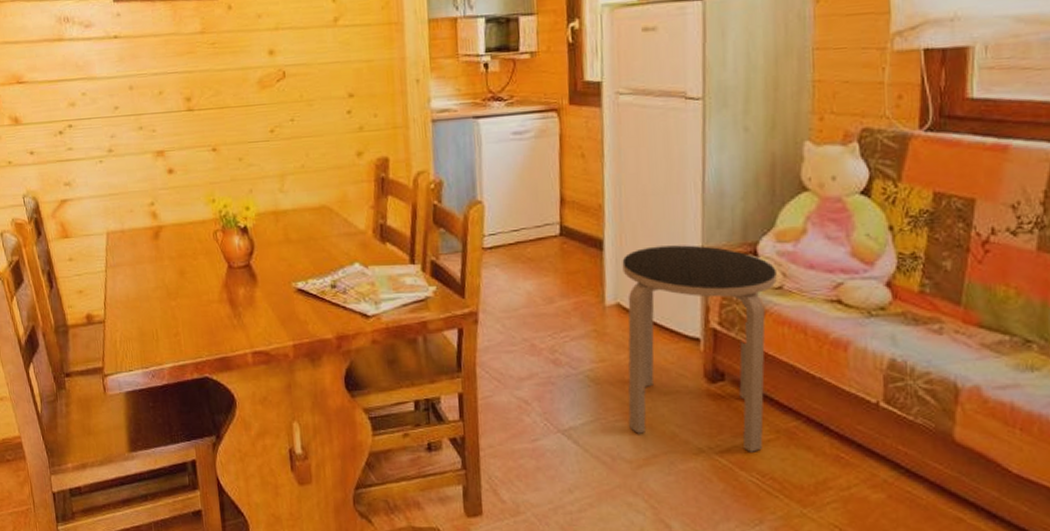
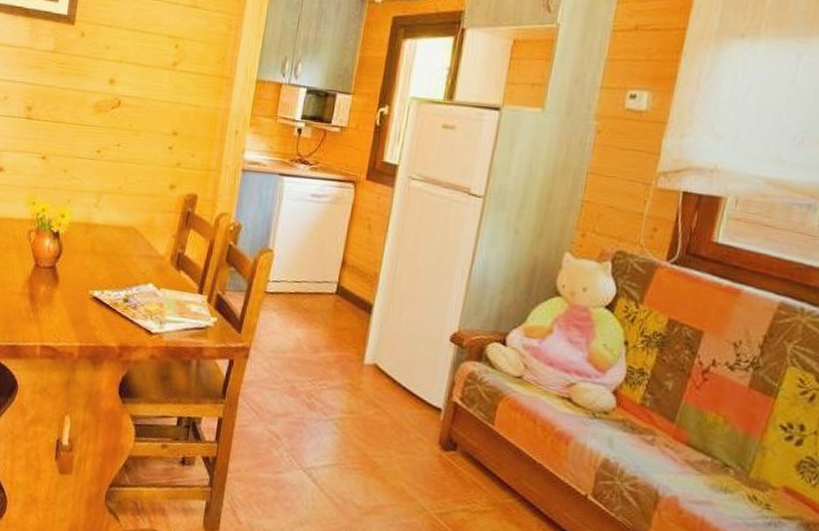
side table: present [622,245,777,452] -> none [364,319,520,520]

